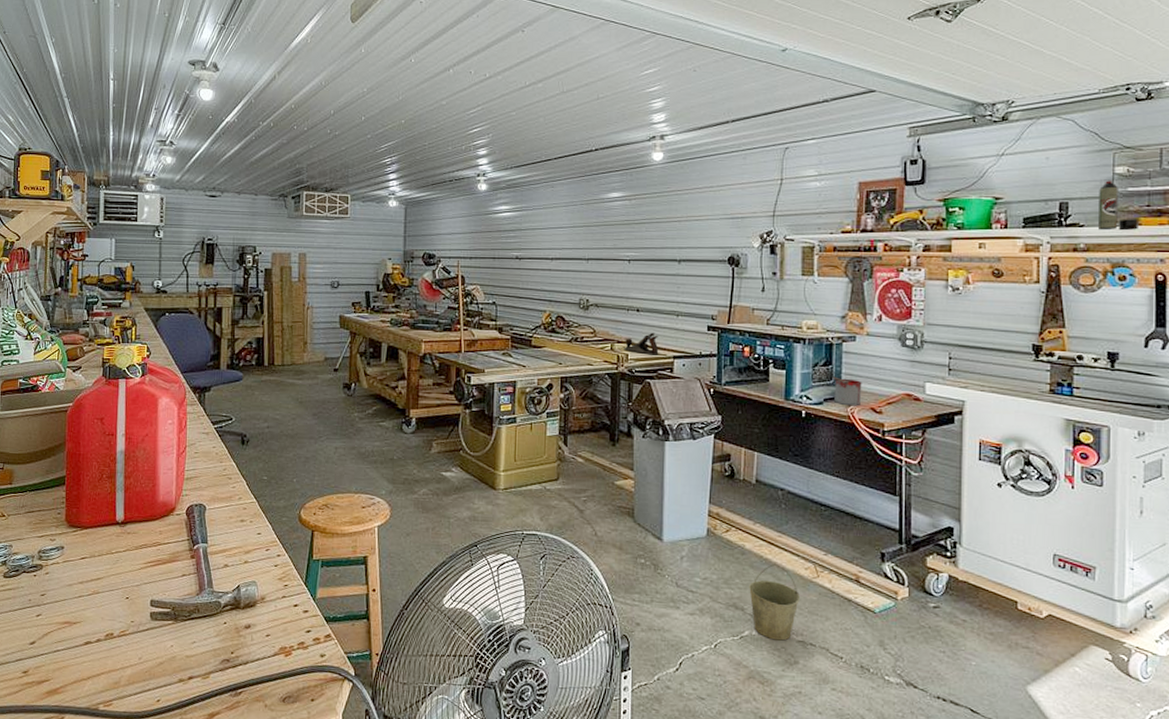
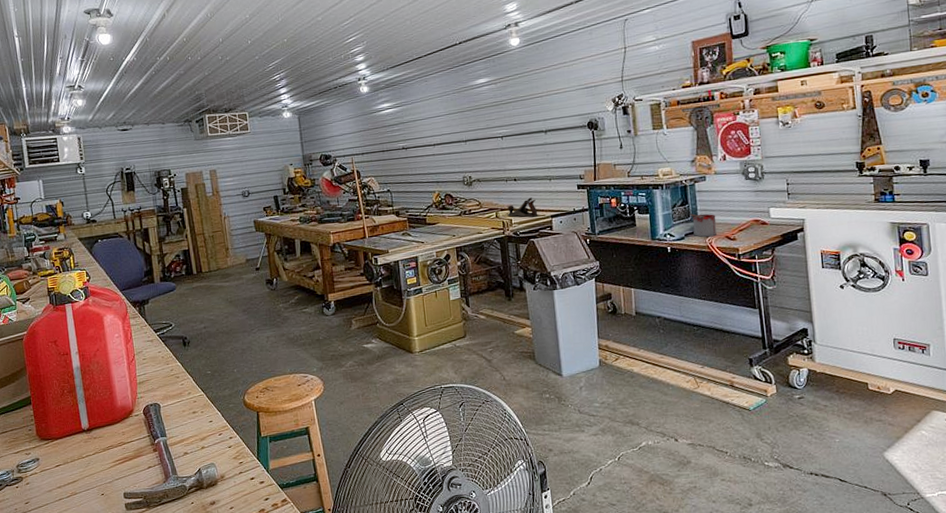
bucket: present [749,564,801,641] -> none [641,382,686,446]
aerosol can: present [1097,181,1138,231] -> none [897,11,934,56]

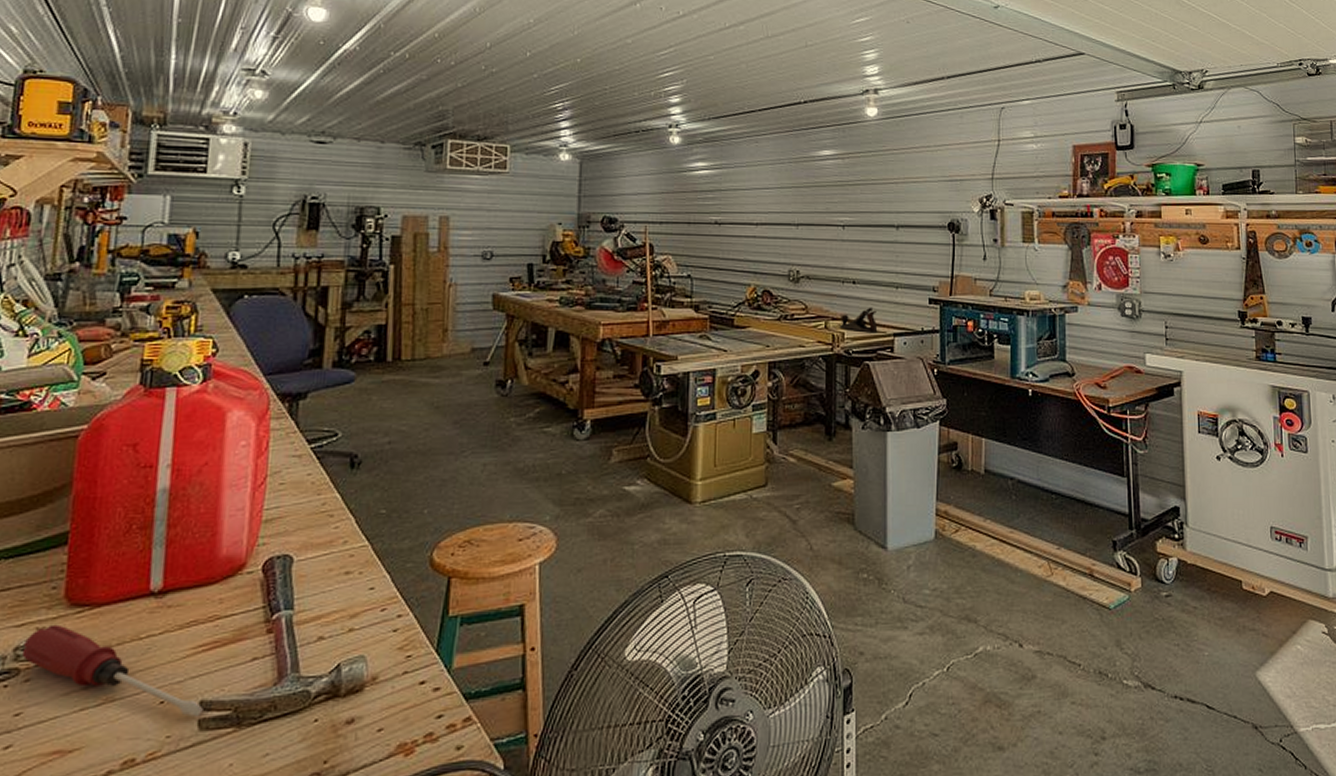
screwdriver: none [21,451,127,503] -> present [21,624,204,718]
paint can: present [689,213,717,238] -> none [1057,350,1086,382]

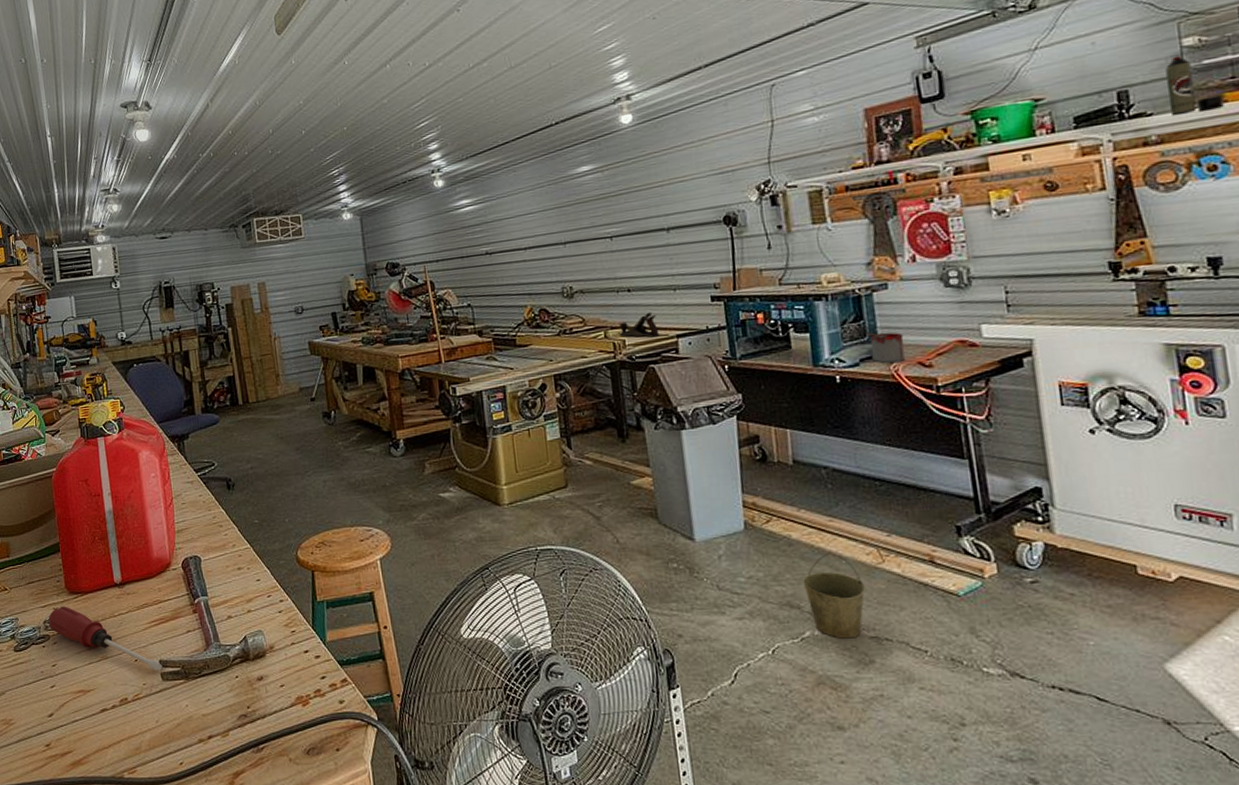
bucket: none [982,565,1036,654] -> present [803,553,867,639]
paint can: none [1057,350,1086,382] -> present [866,332,905,364]
aerosol can: none [1284,150,1318,199] -> present [1165,56,1224,117]

